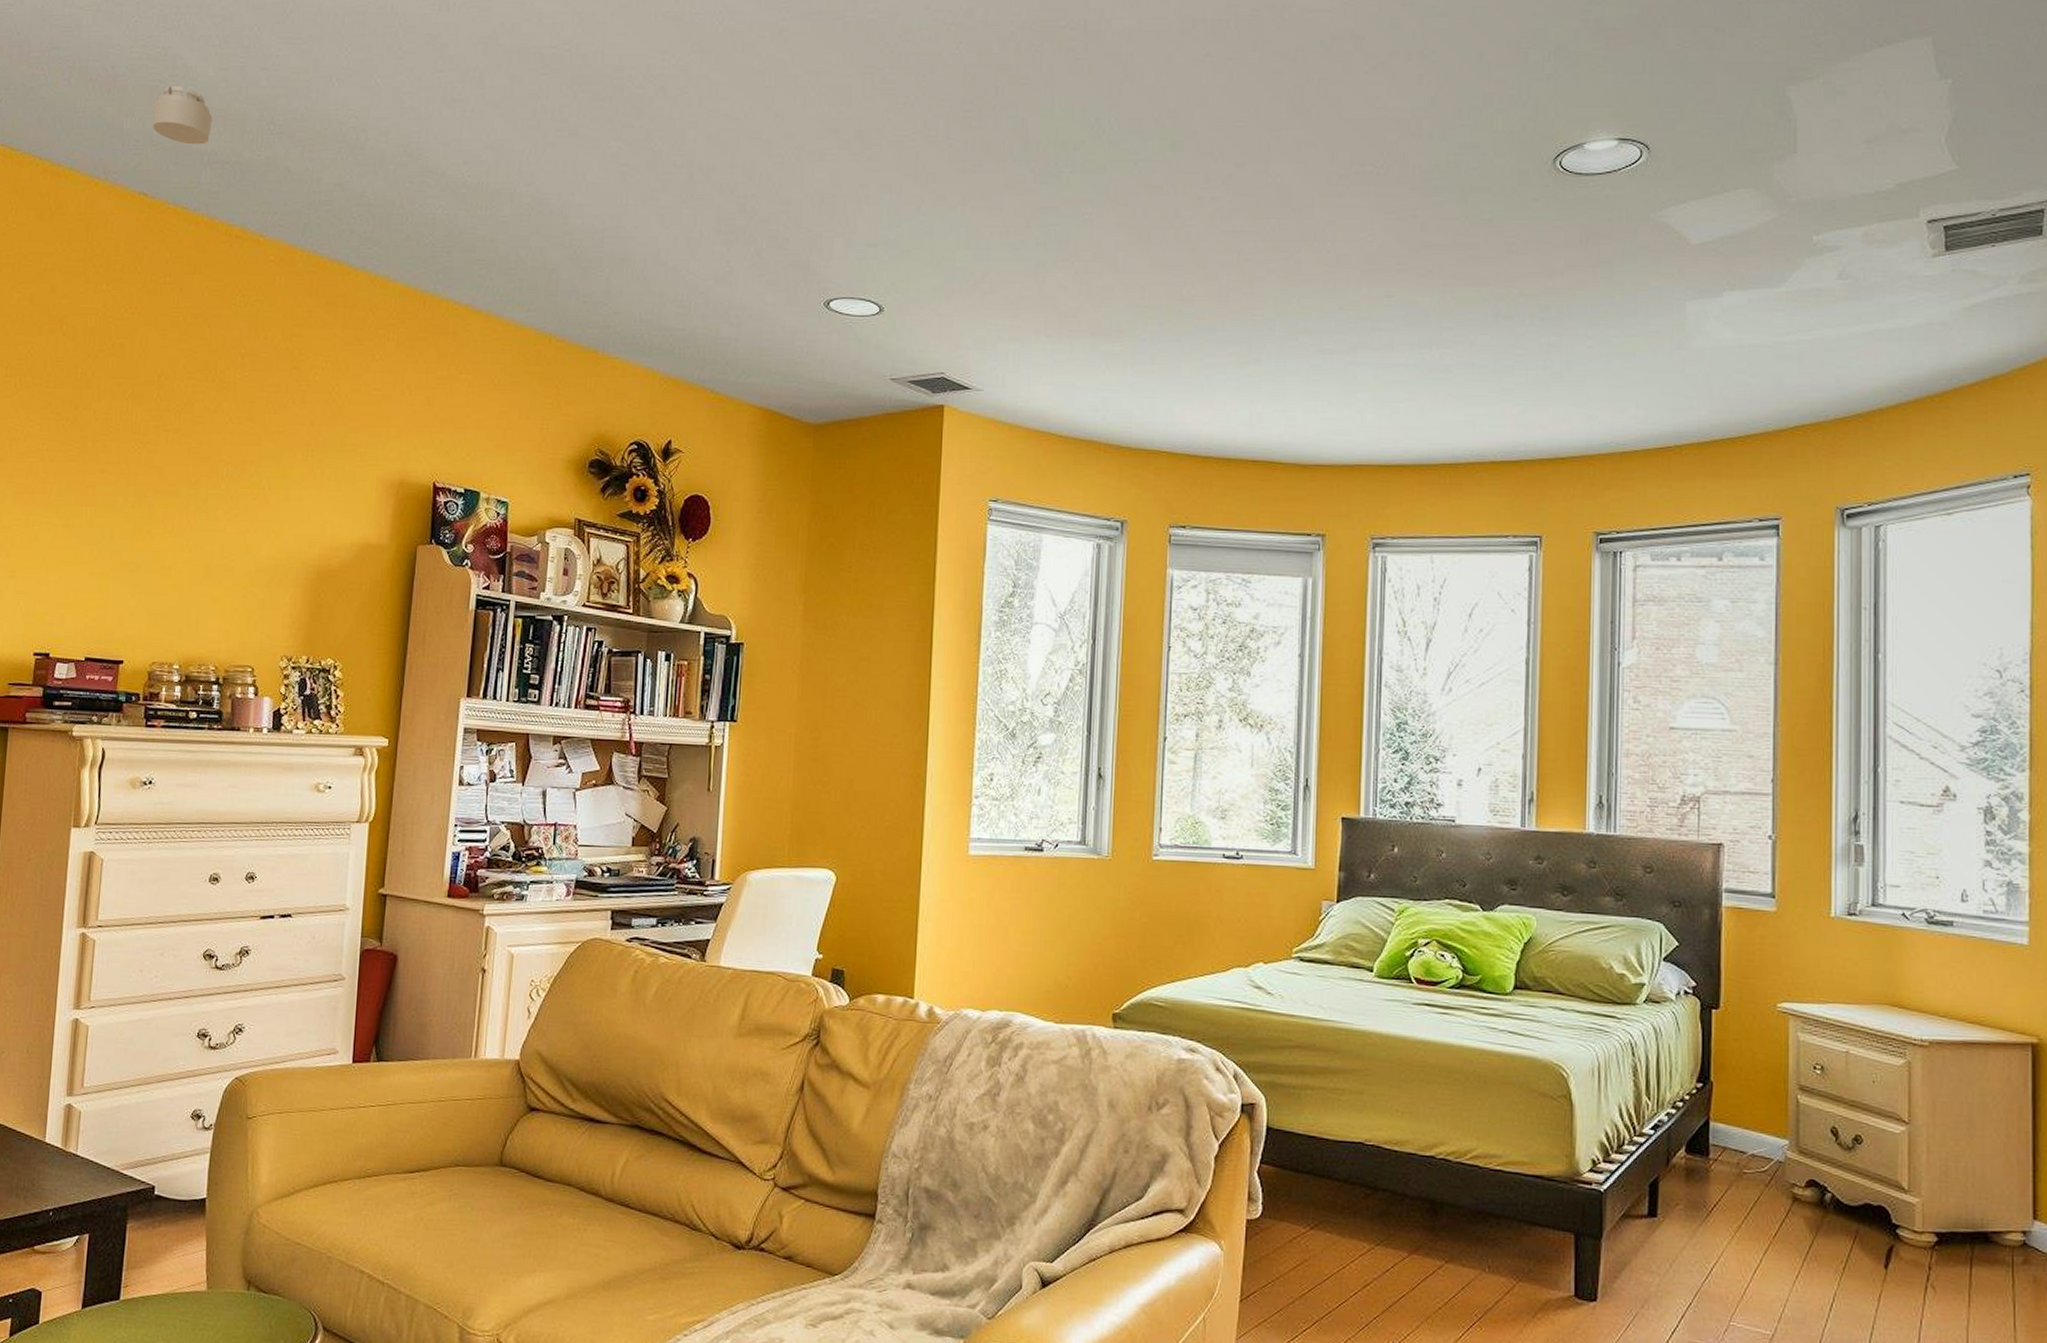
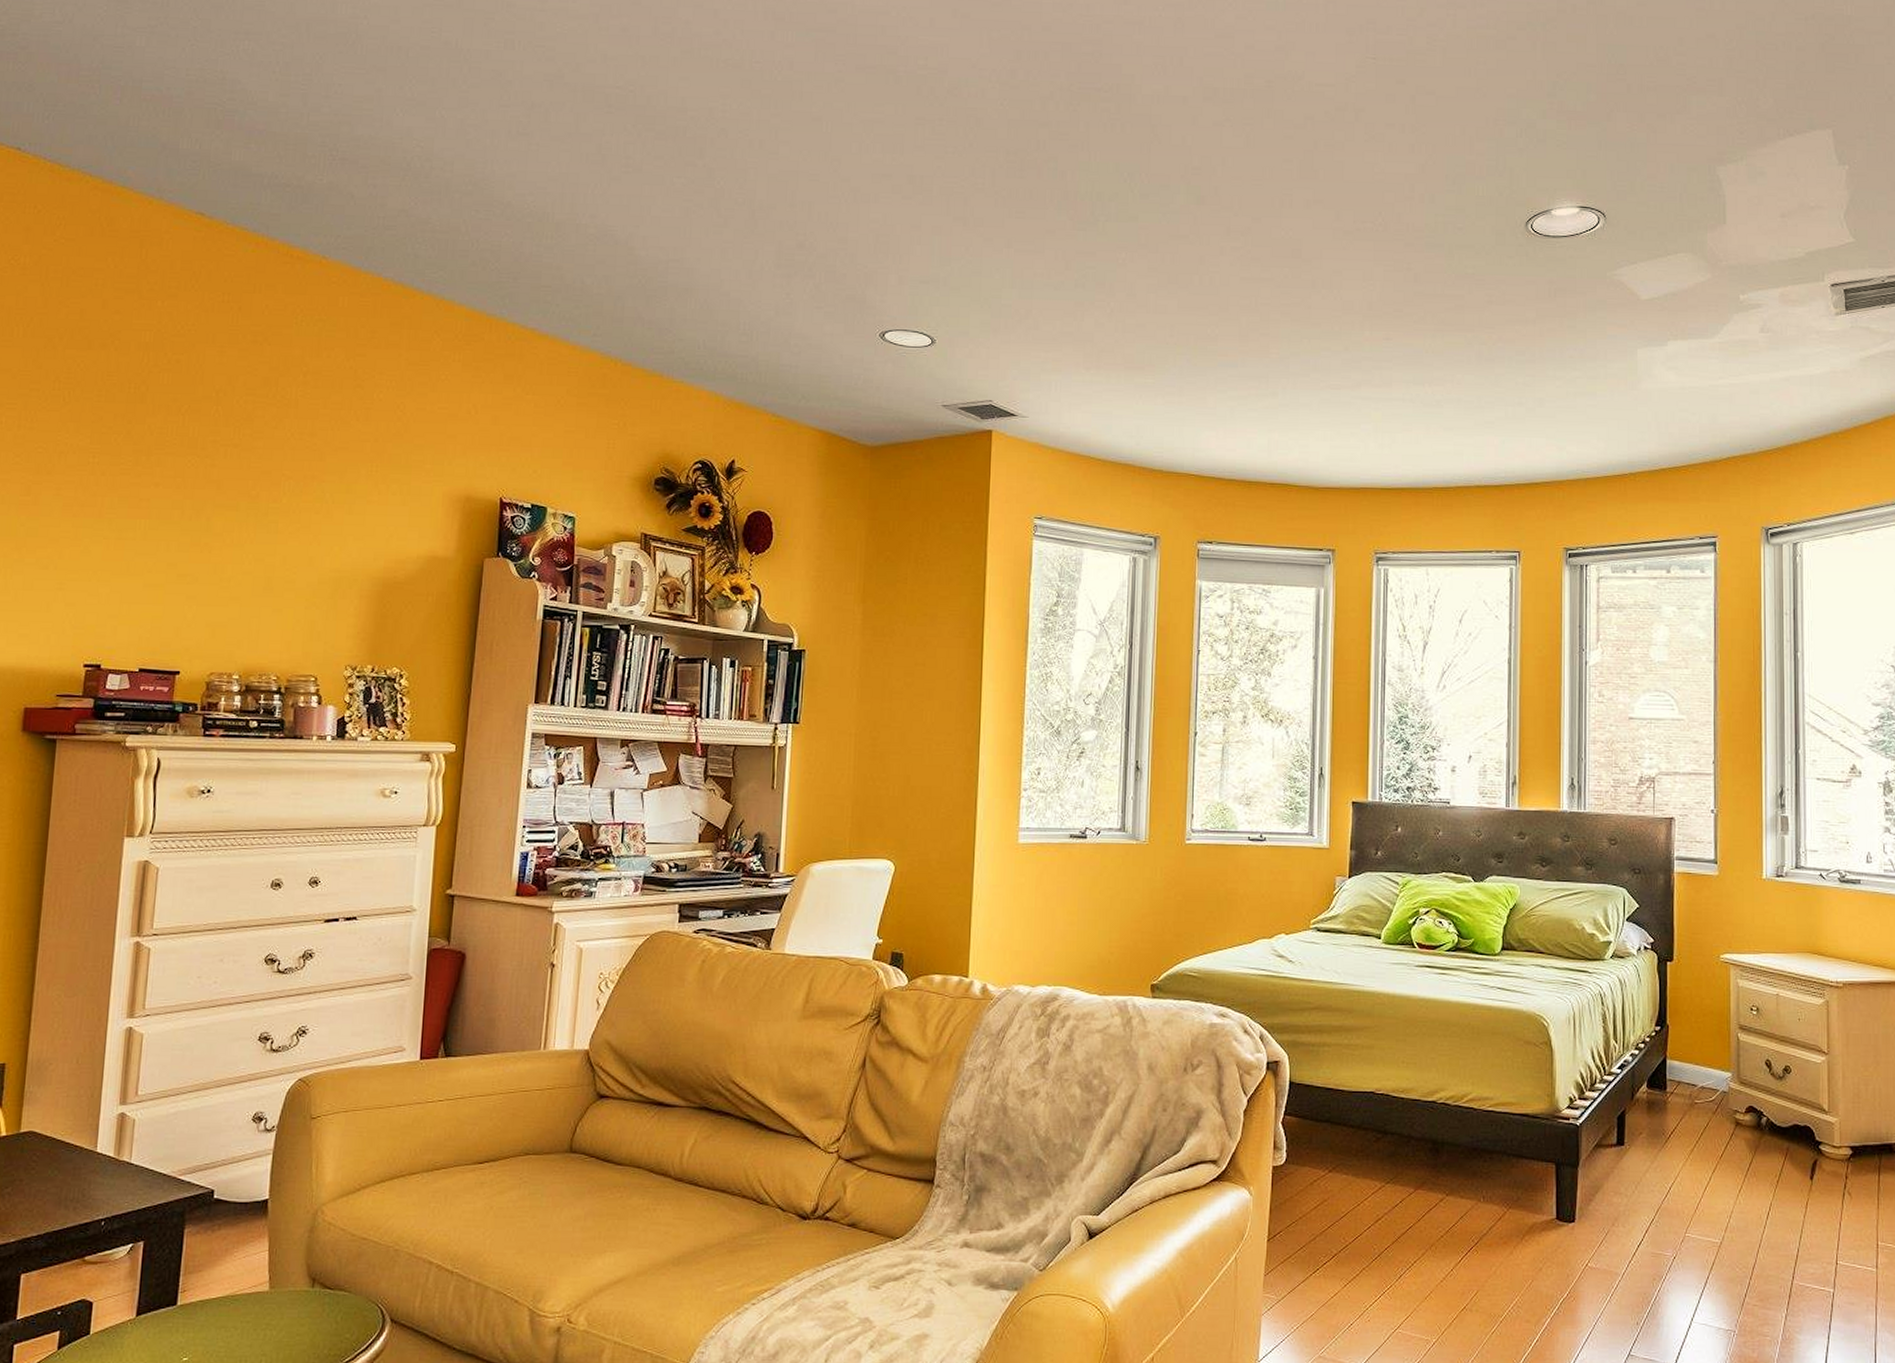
smoke detector: present [152,86,213,145] -> none [210,109,273,168]

